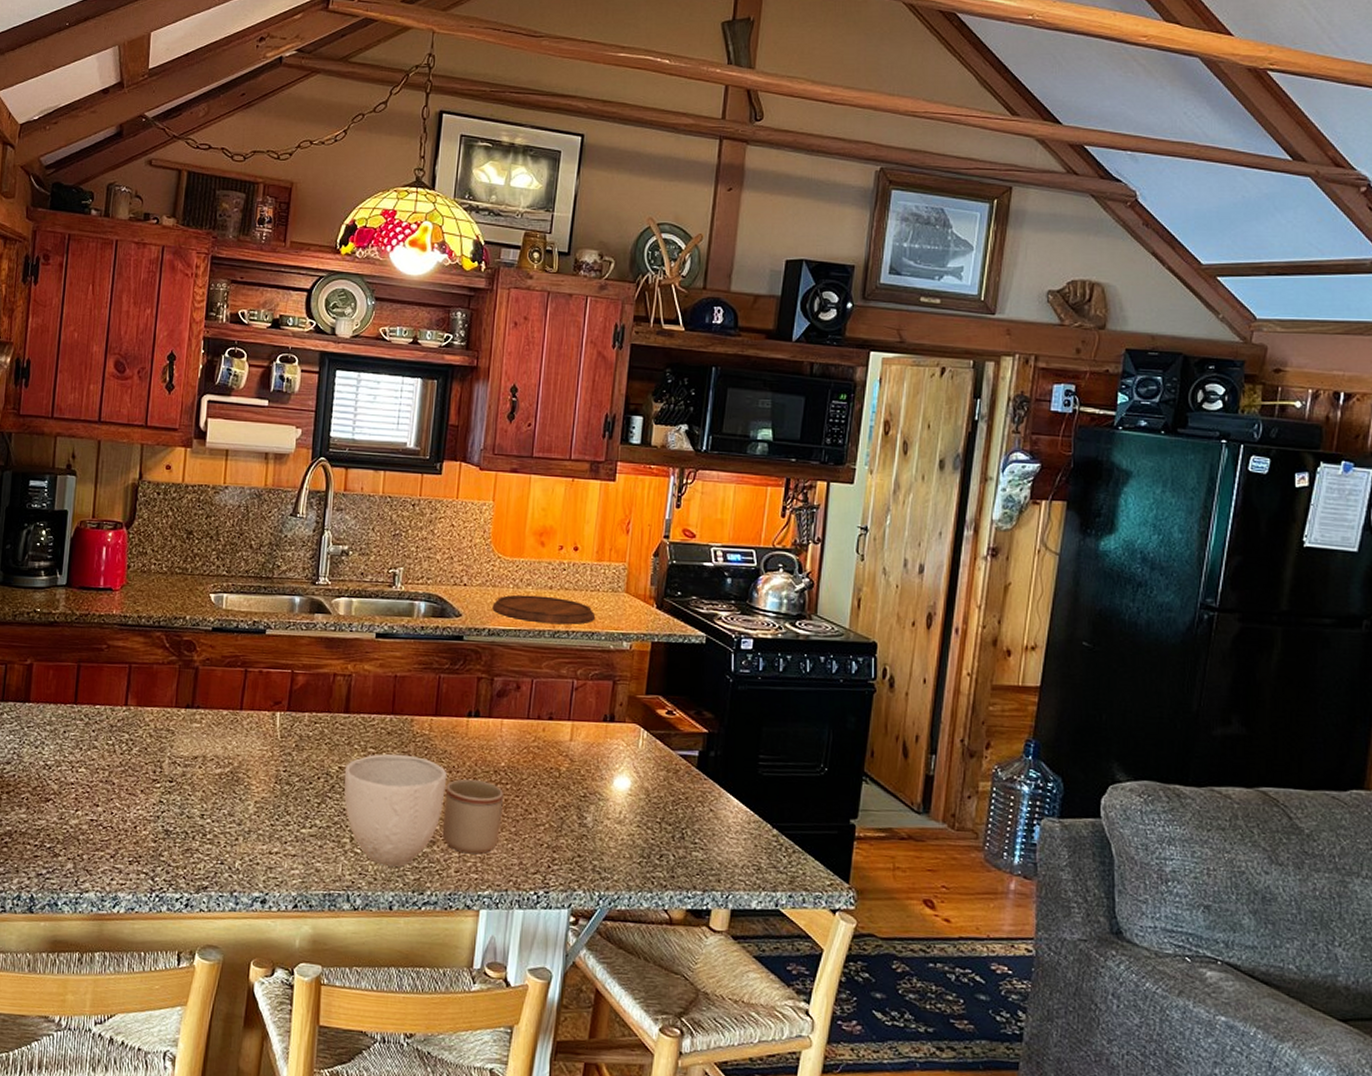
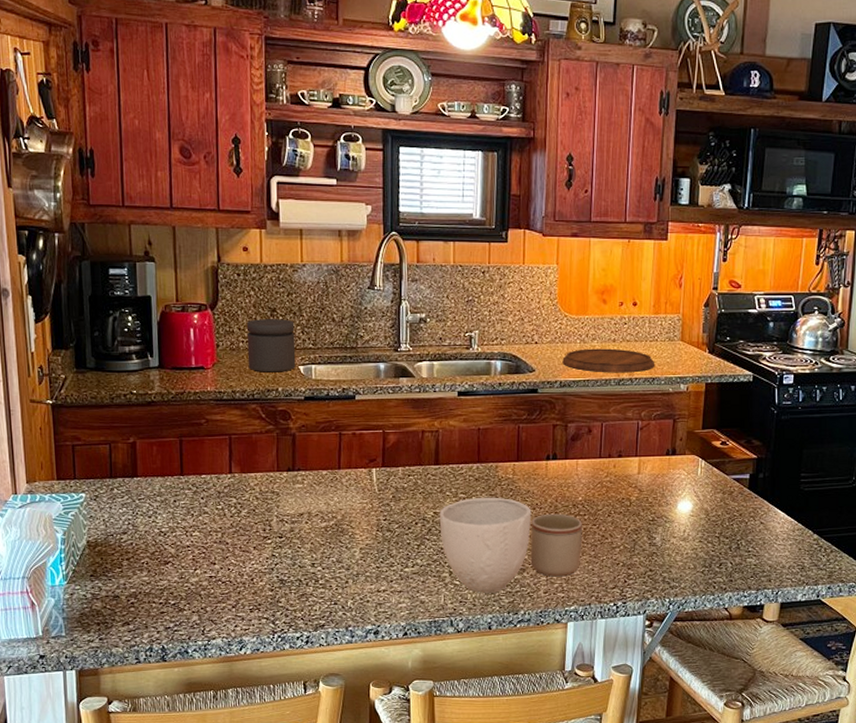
jar: none [157,541,210,600] -> present [247,319,296,373]

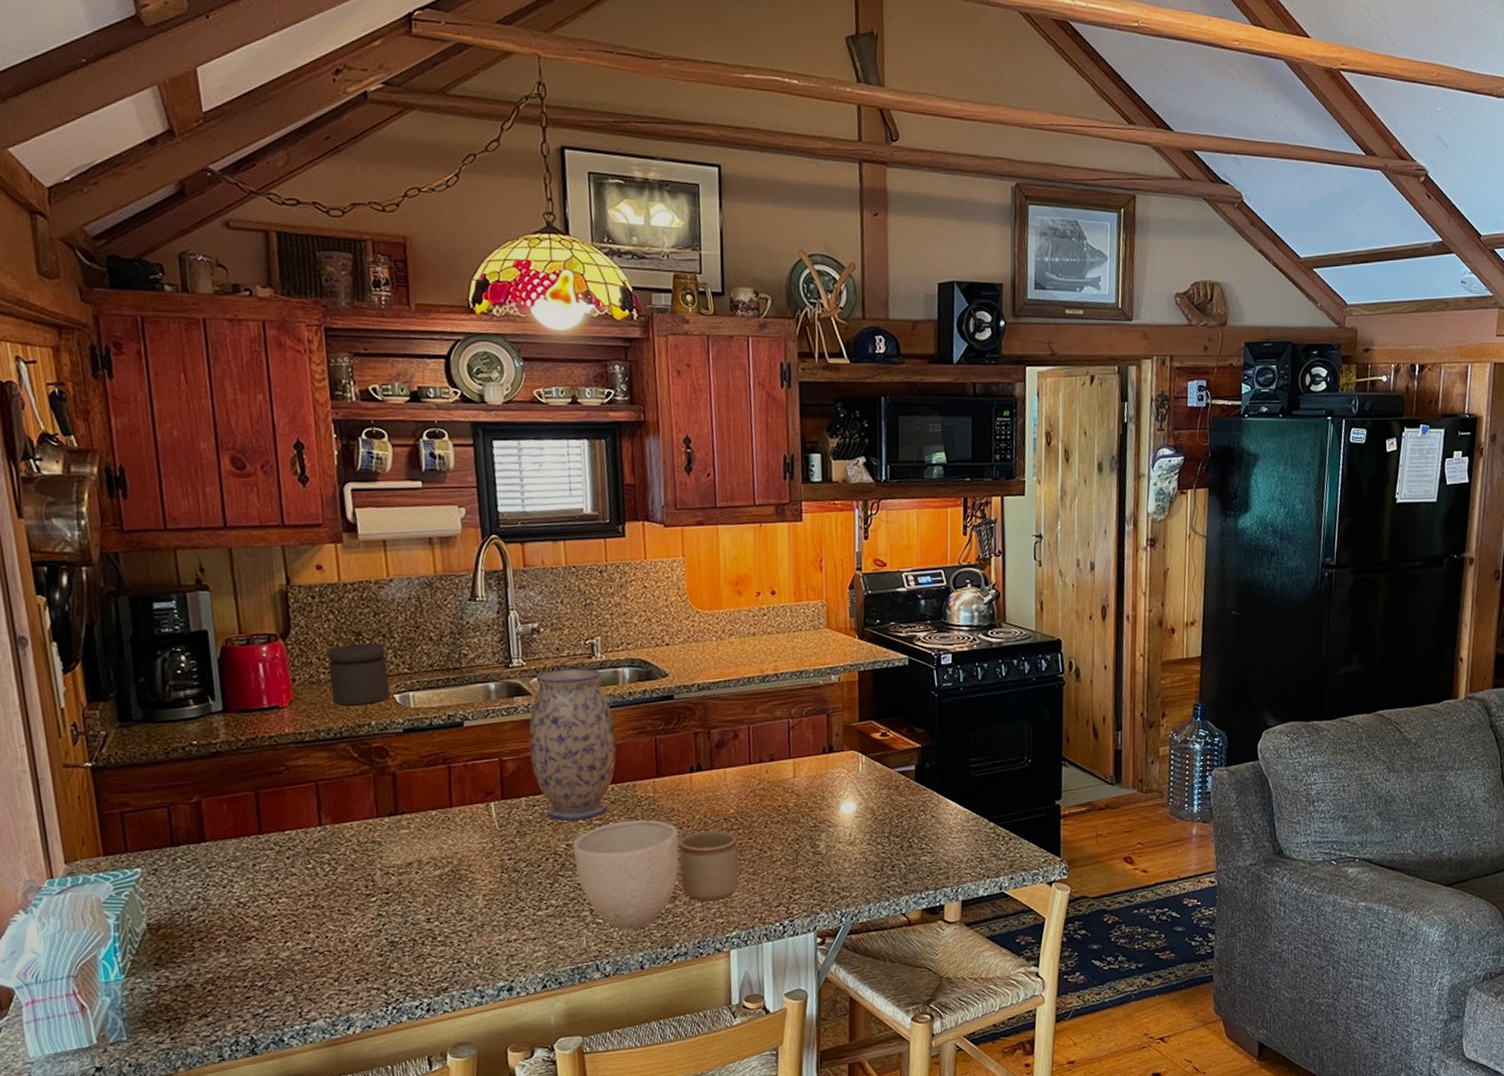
vase: none [409,357,485,492] -> present [528,668,617,821]
cutting board: present [562,348,654,373] -> none [698,643,801,671]

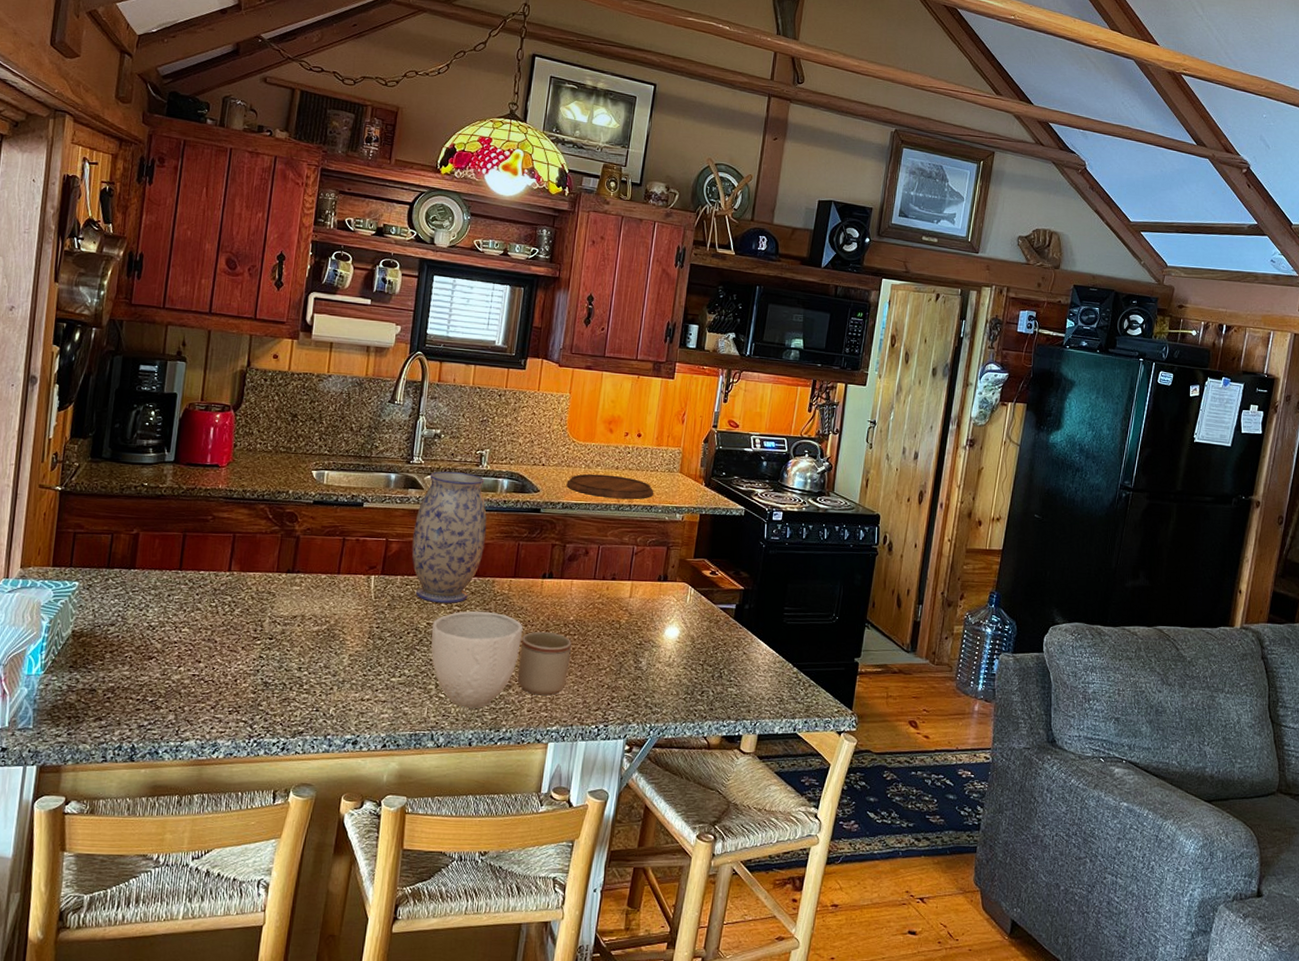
jar: present [328,642,391,706] -> none [262,423,313,476]
cutting board: none [698,643,801,671] -> present [566,473,653,500]

